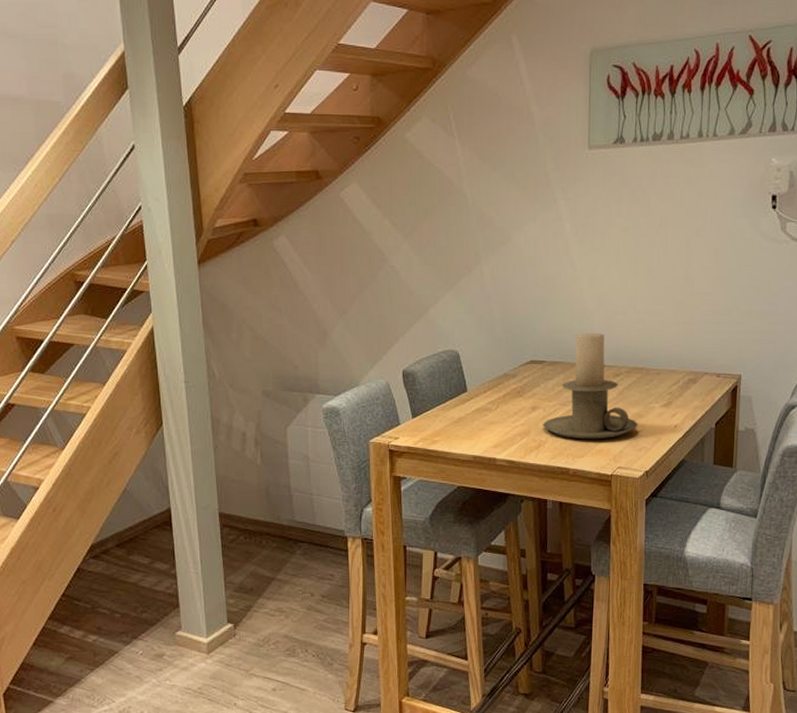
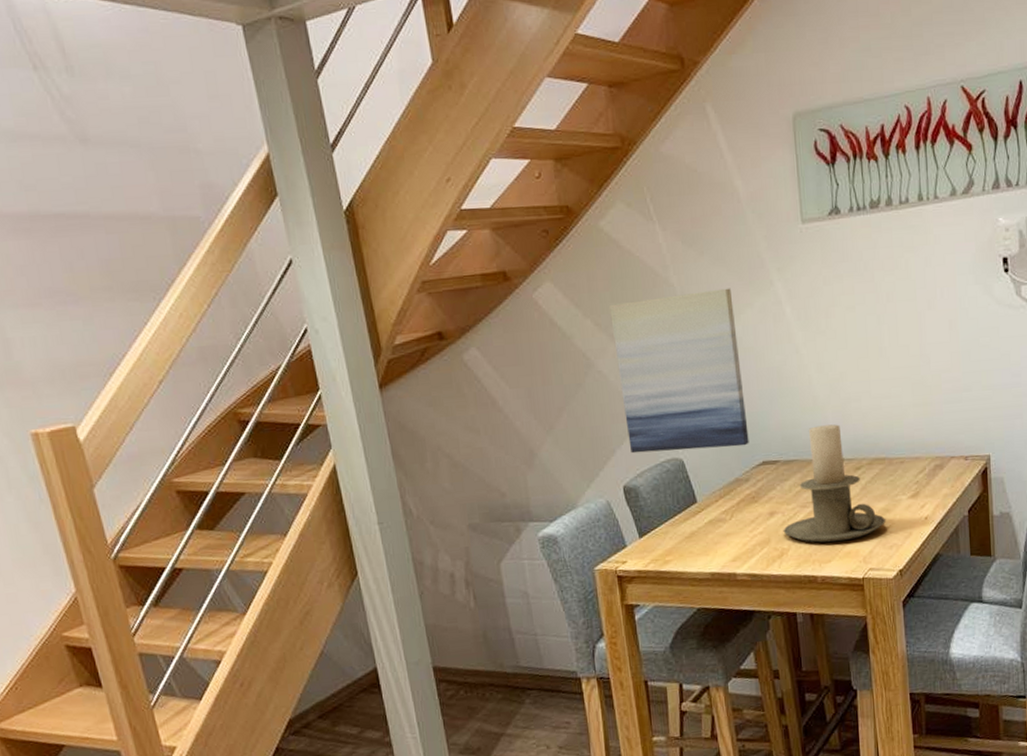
wall art: none [407,202,520,345] -> present [609,288,749,454]

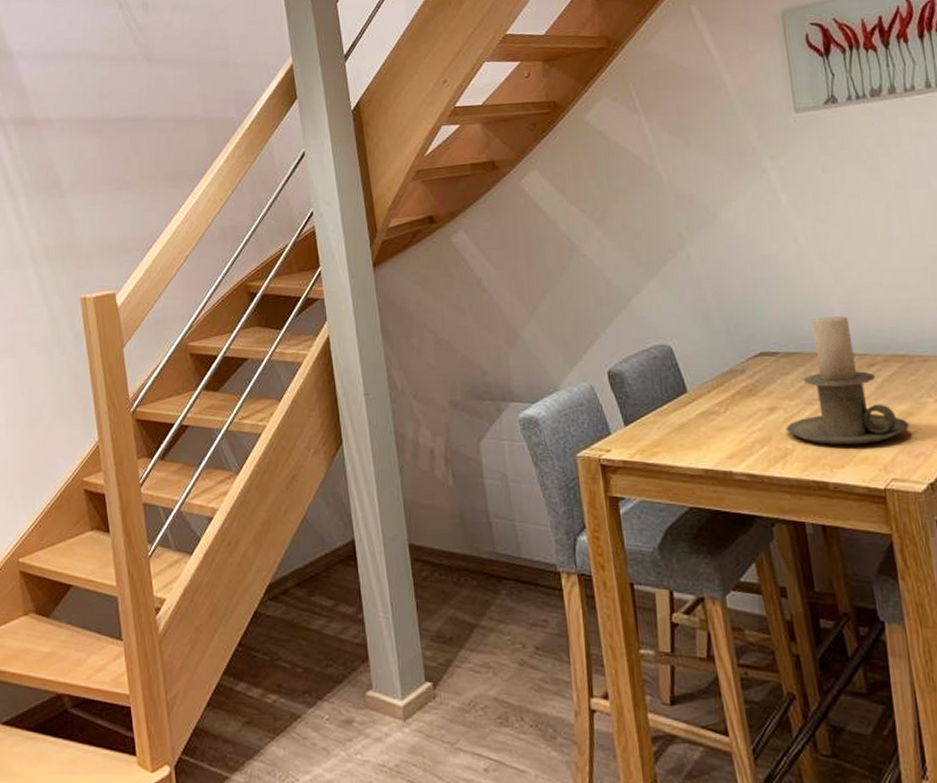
wall art: present [609,288,749,454] -> none [595,176,744,338]

